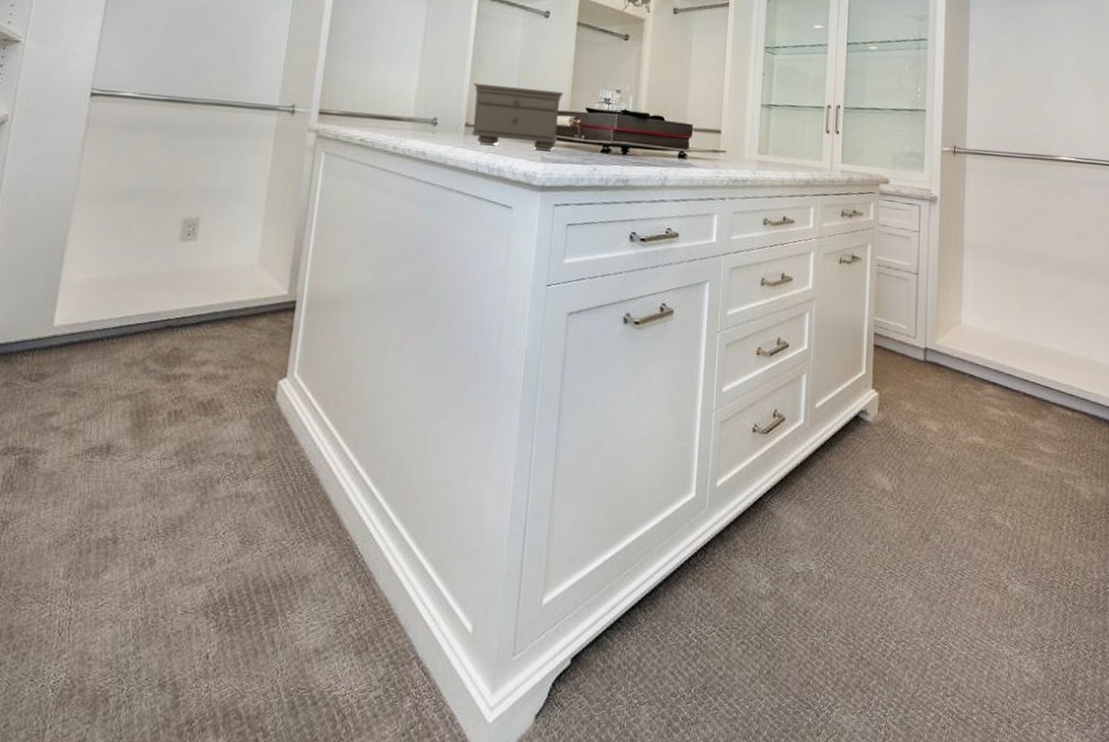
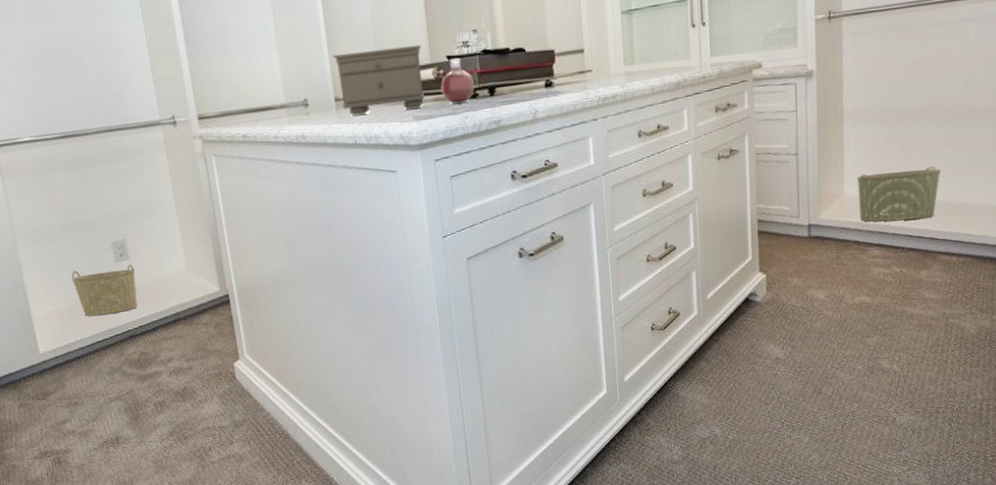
basket: none [122,240,199,297] -> present [71,264,138,316]
potion bottle: none [575,111,609,156] -> present [441,57,475,104]
basket: none [974,307,1056,365] -> present [857,166,941,222]

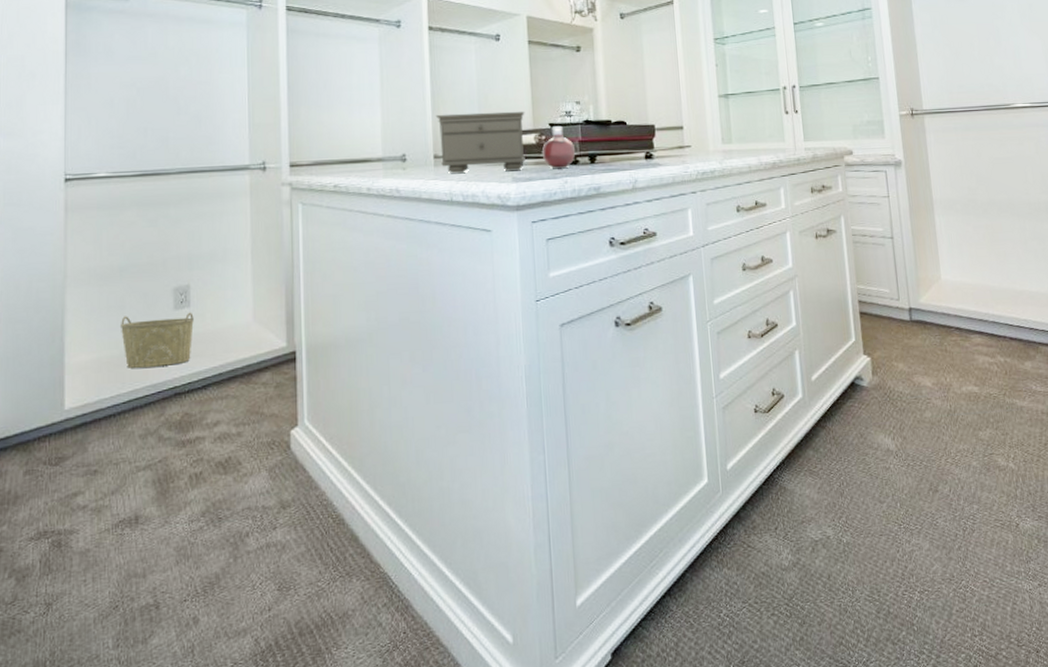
basket: present [857,166,941,222] -> none [952,257,1032,309]

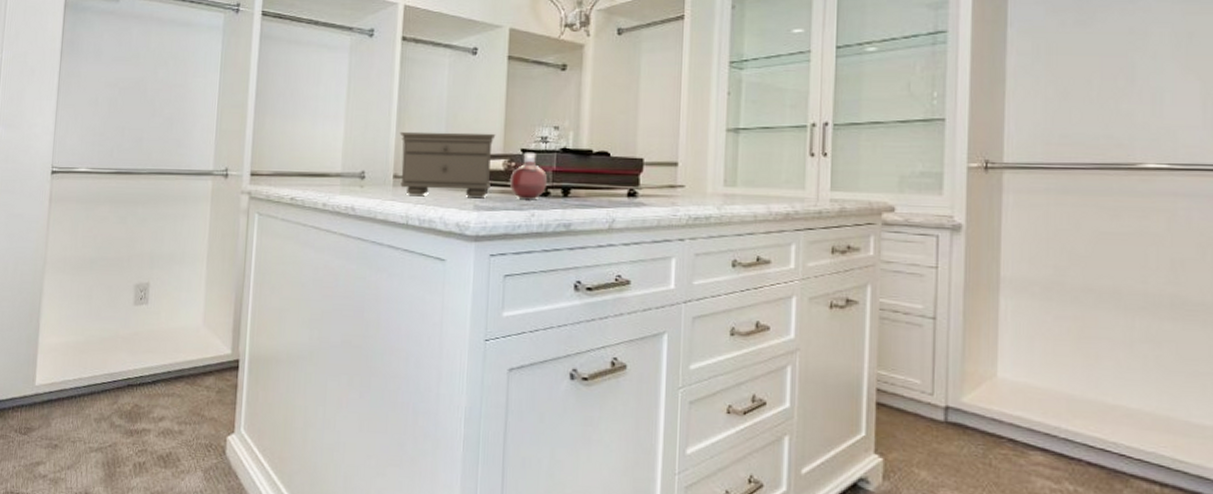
basket: present [119,312,194,369] -> none [86,305,150,358]

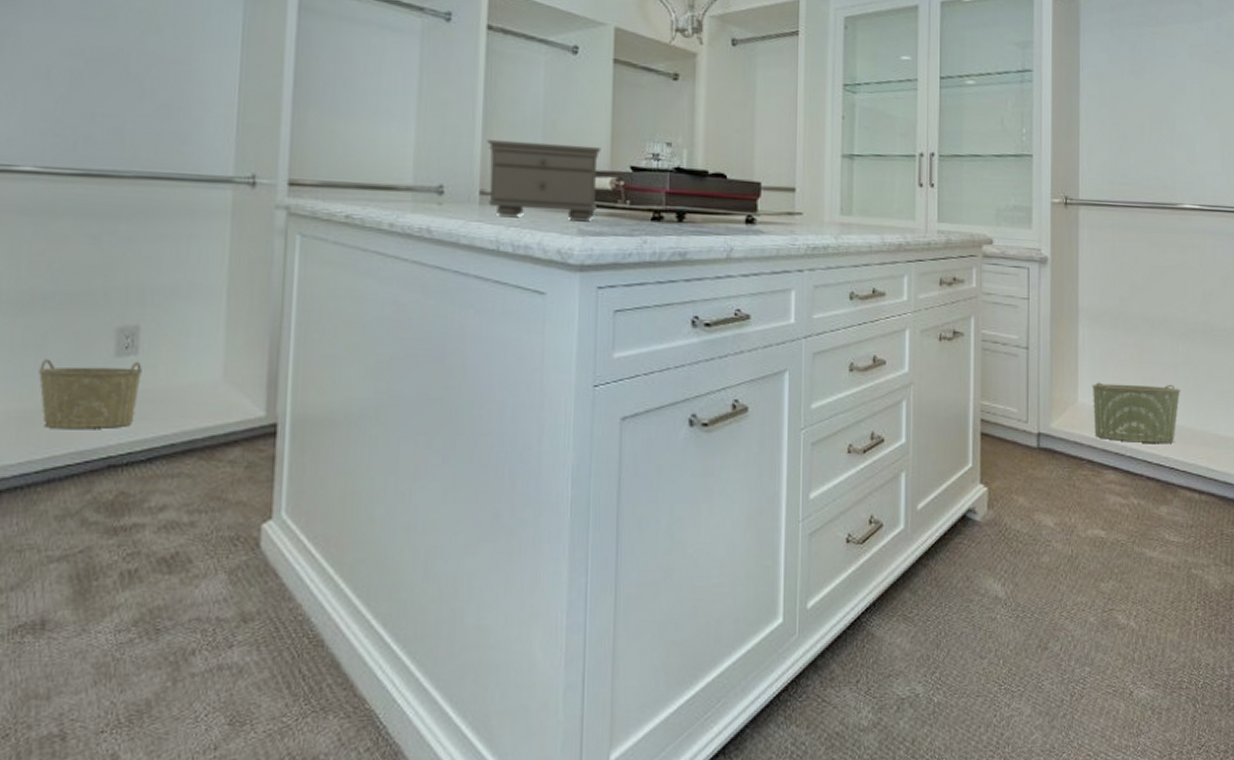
basket: none [86,305,150,358] -> present [37,358,142,430]
potion bottle: present [510,152,548,200] -> none [619,170,661,225]
basket: none [1015,356,1137,427] -> present [1092,382,1181,443]

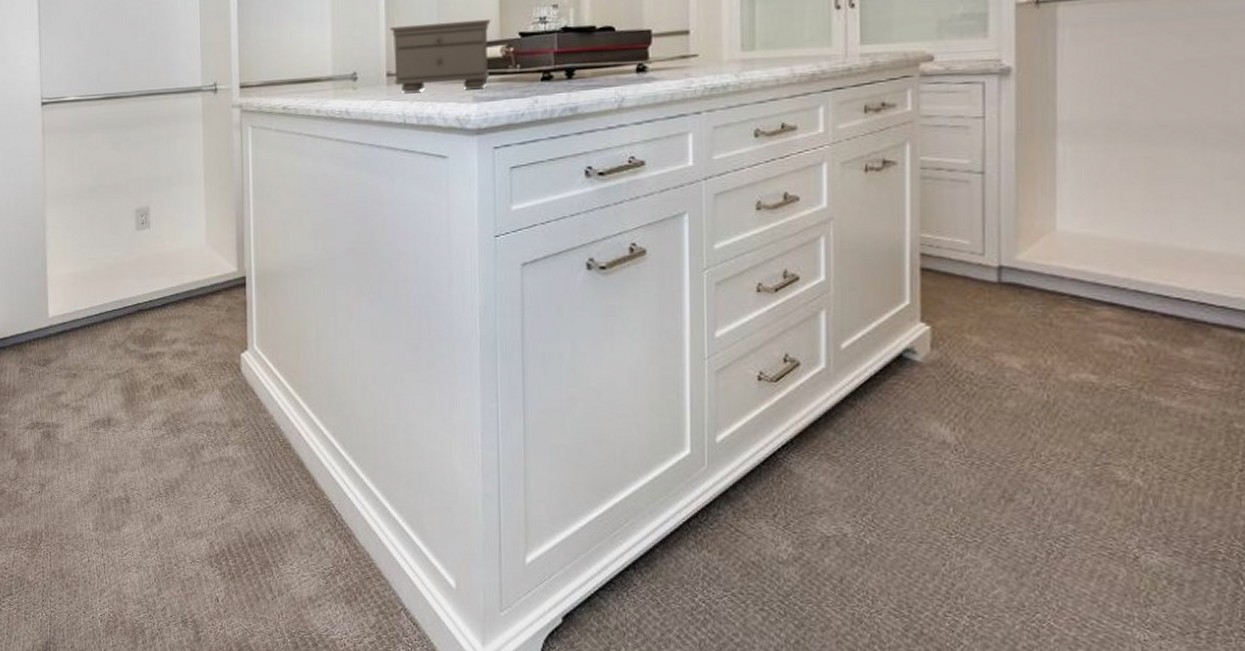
basket: present [37,358,142,430] -> none [90,233,154,285]
basket: present [1092,382,1181,443] -> none [1076,203,1219,274]

